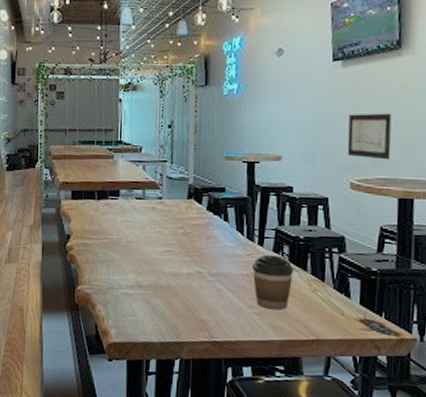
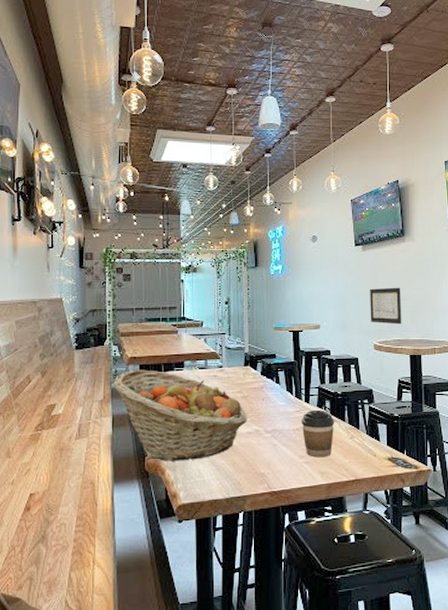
fruit basket: none [43,195,188,297] -> present [113,369,247,461]

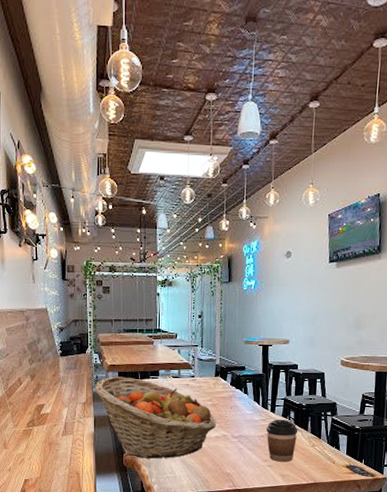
wall art: present [370,287,402,325] -> none [339,305,373,342]

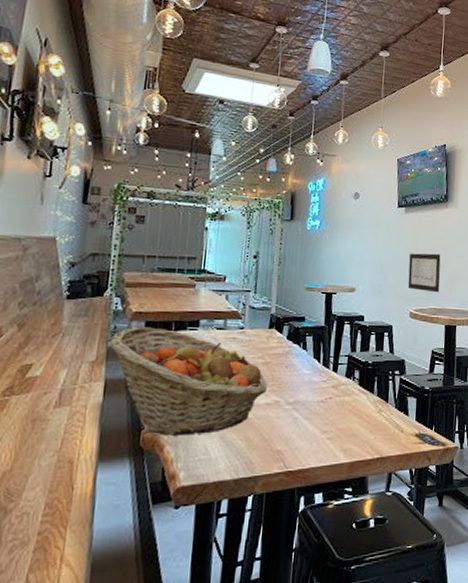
coffee cup: present [266,419,298,462] -> none [326,380,364,433]
wall art: none [339,305,373,342] -> present [407,253,441,293]

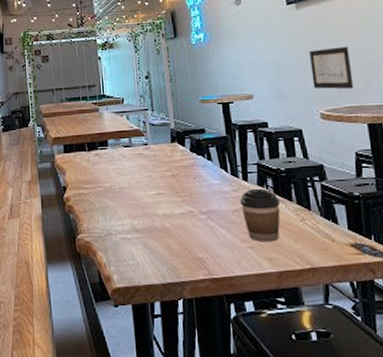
fruit basket: present [110,327,267,436] -> none [39,149,179,243]
coffee cup: none [326,380,364,433] -> present [240,188,281,242]

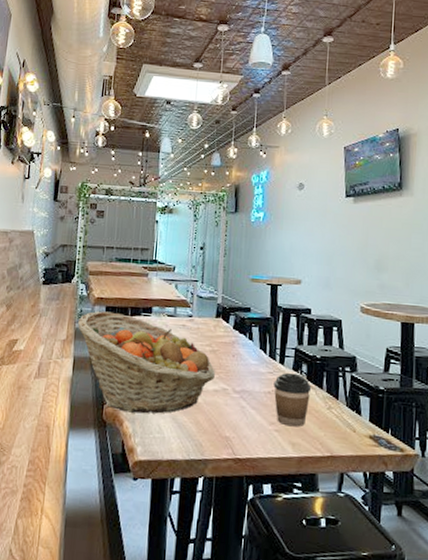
fruit basket: none [39,149,179,243] -> present [77,311,215,414]
wall art: present [309,46,354,90] -> none [358,244,395,287]

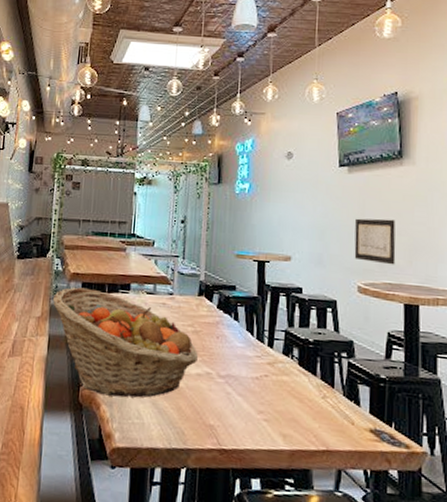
coffee cup: present [273,372,312,427] -> none [262,356,304,417]
wall art: none [358,244,395,287] -> present [354,218,396,265]

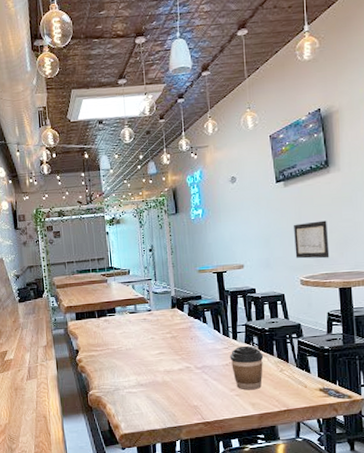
fruit basket: present [52,287,198,398] -> none [53,317,178,397]
coffee cup: none [262,356,304,417] -> present [230,345,264,390]

